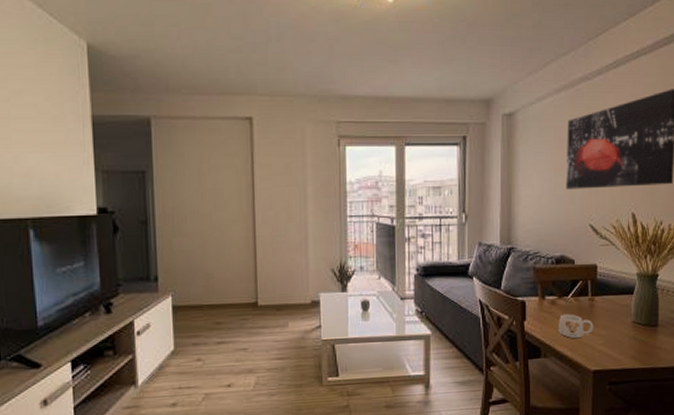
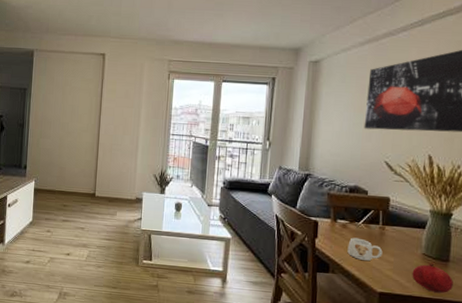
fruit: none [624,330,663,361] -> present [412,262,453,293]

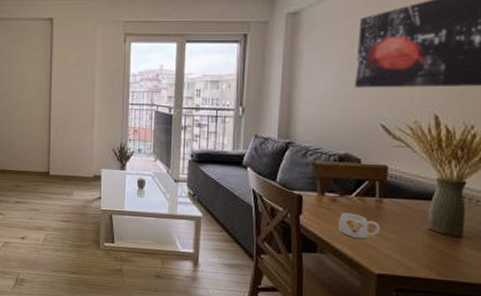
fruit: present [412,262,453,293] -> none [416,239,468,274]

